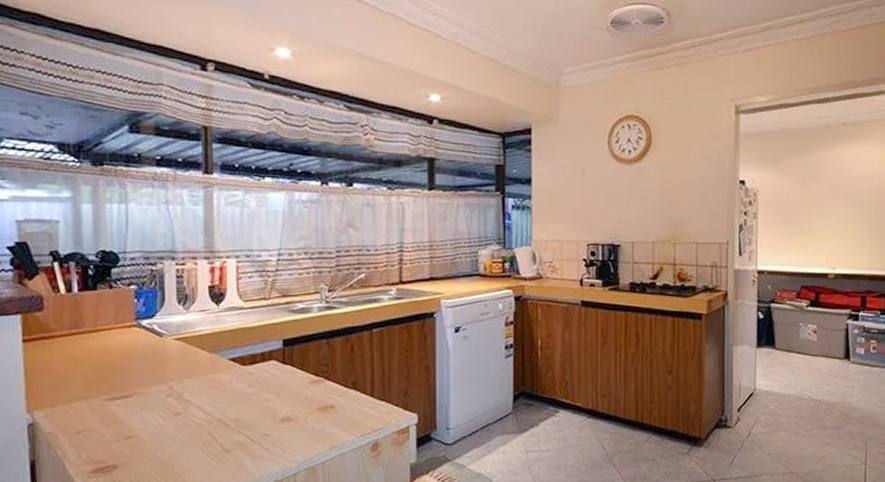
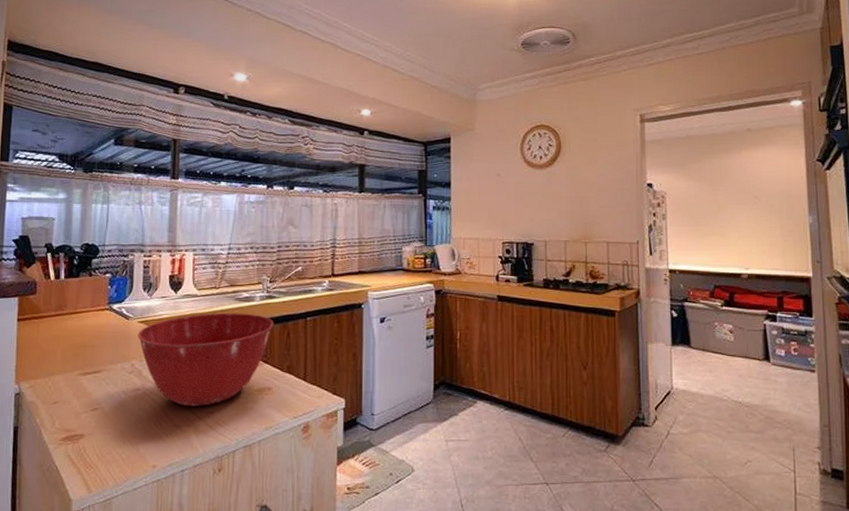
mixing bowl: none [174,326,335,429] -> present [137,312,274,406]

